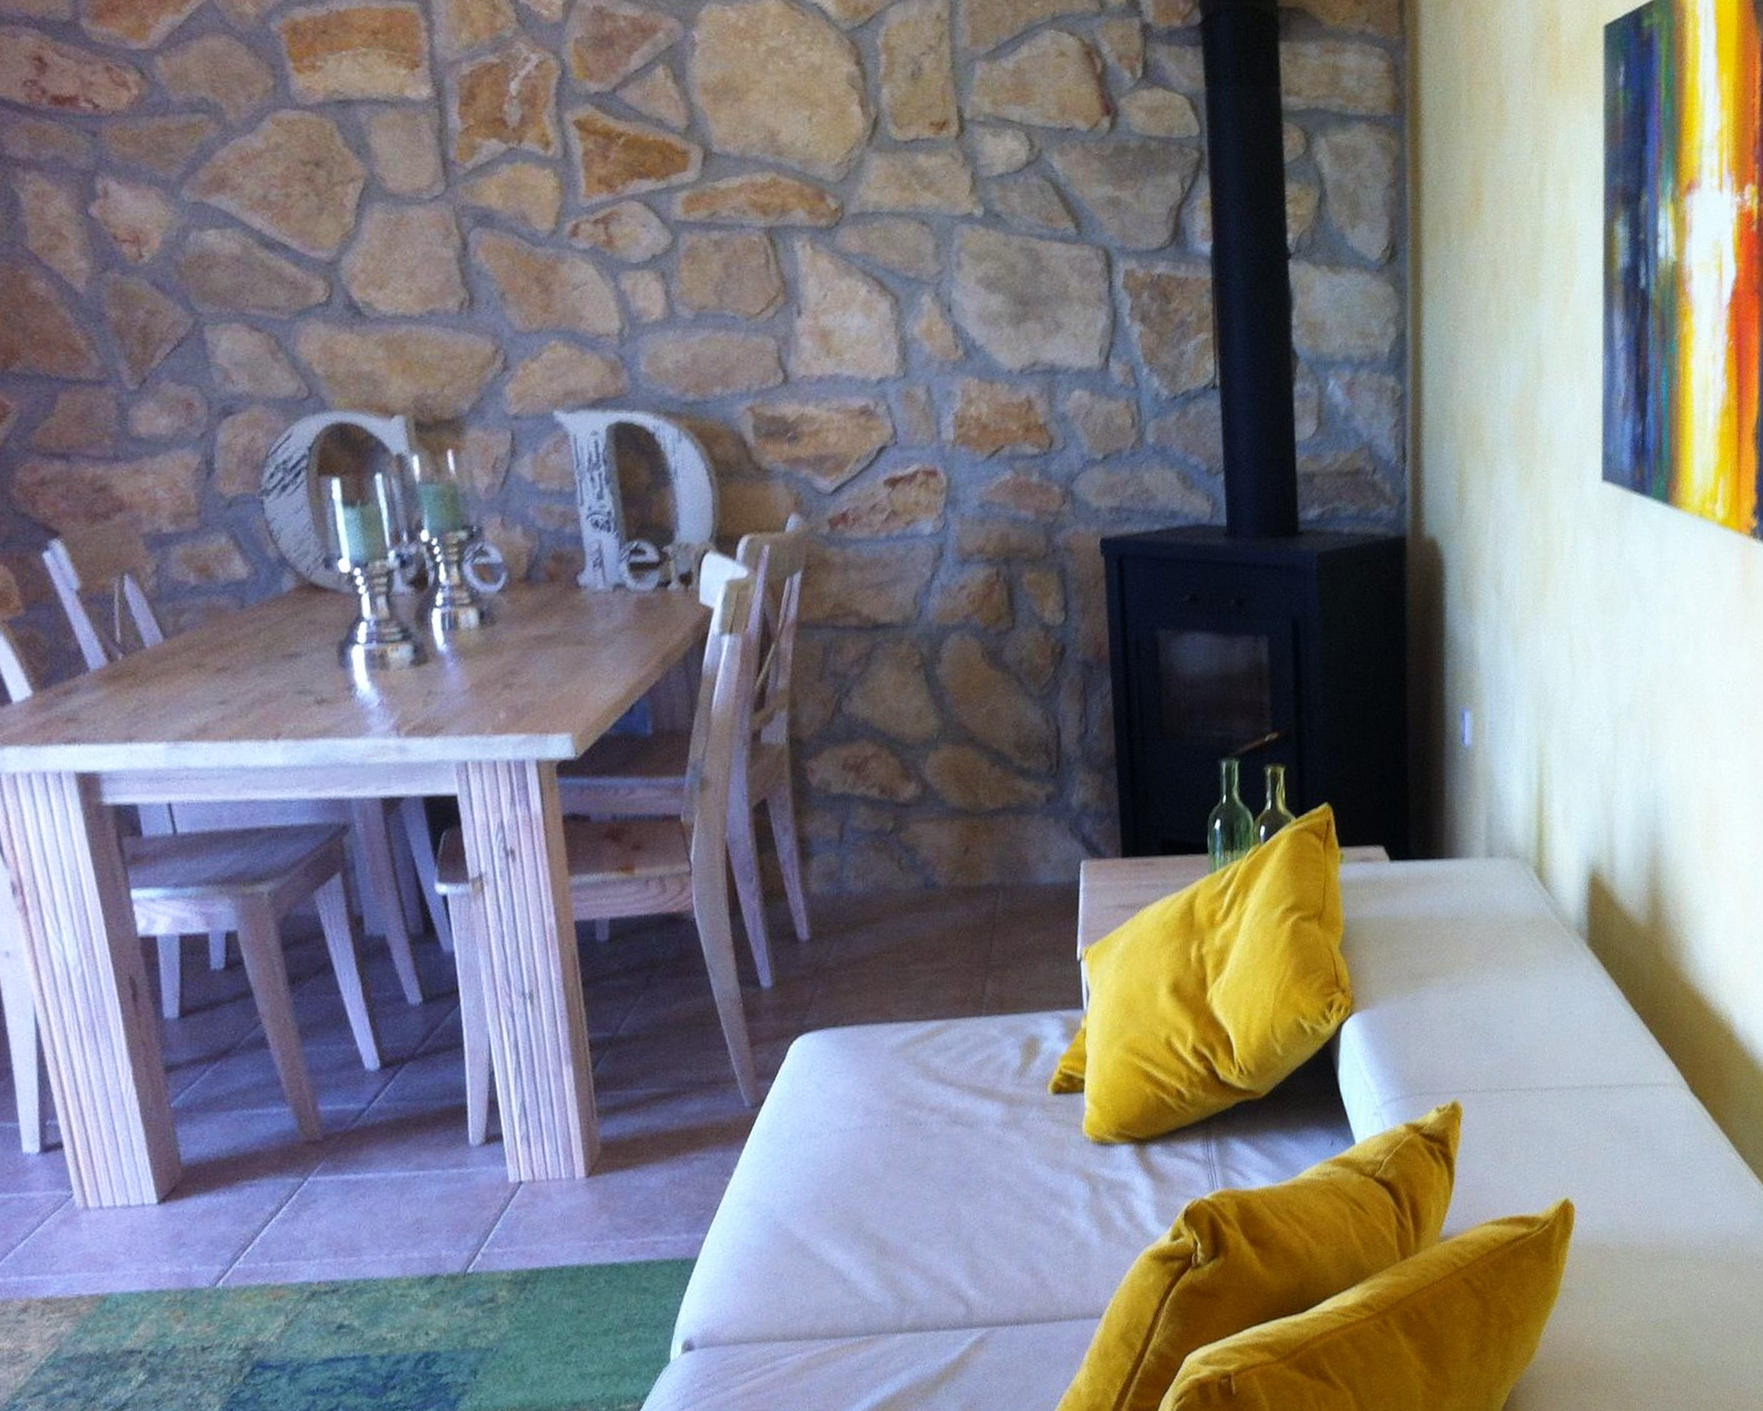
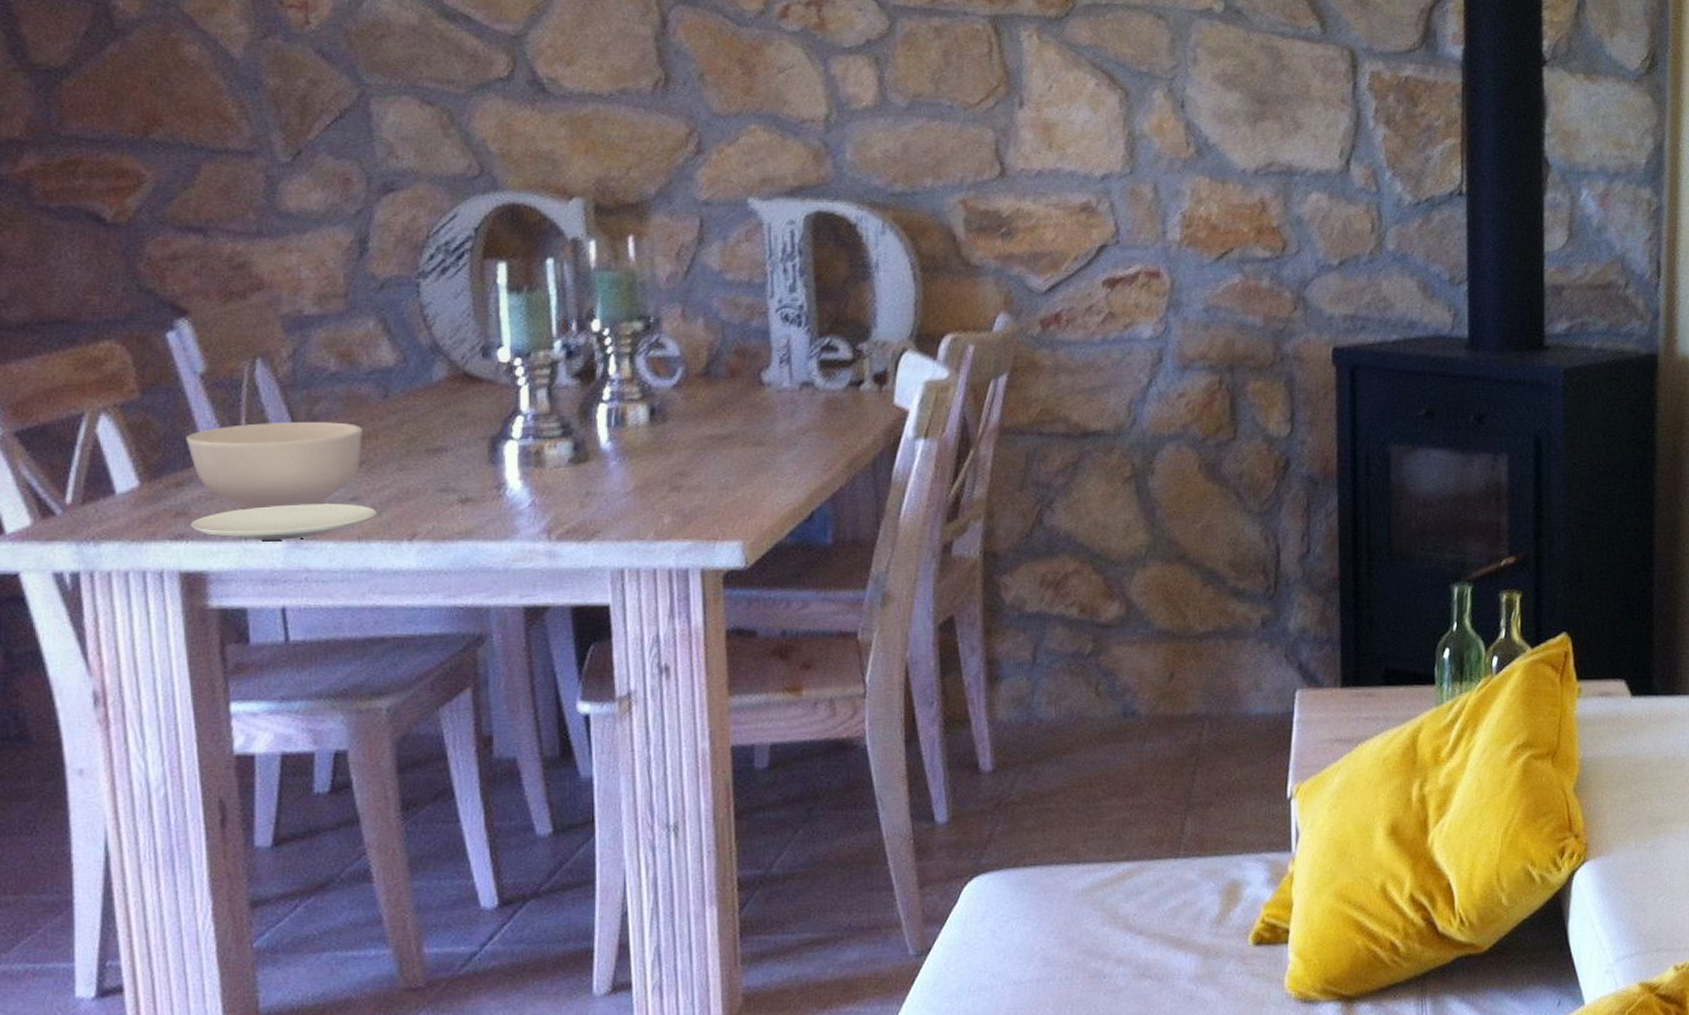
bowl: none [68,631,226,715] -> present [185,421,363,511]
plate: none [80,707,244,742] -> present [190,503,378,540]

